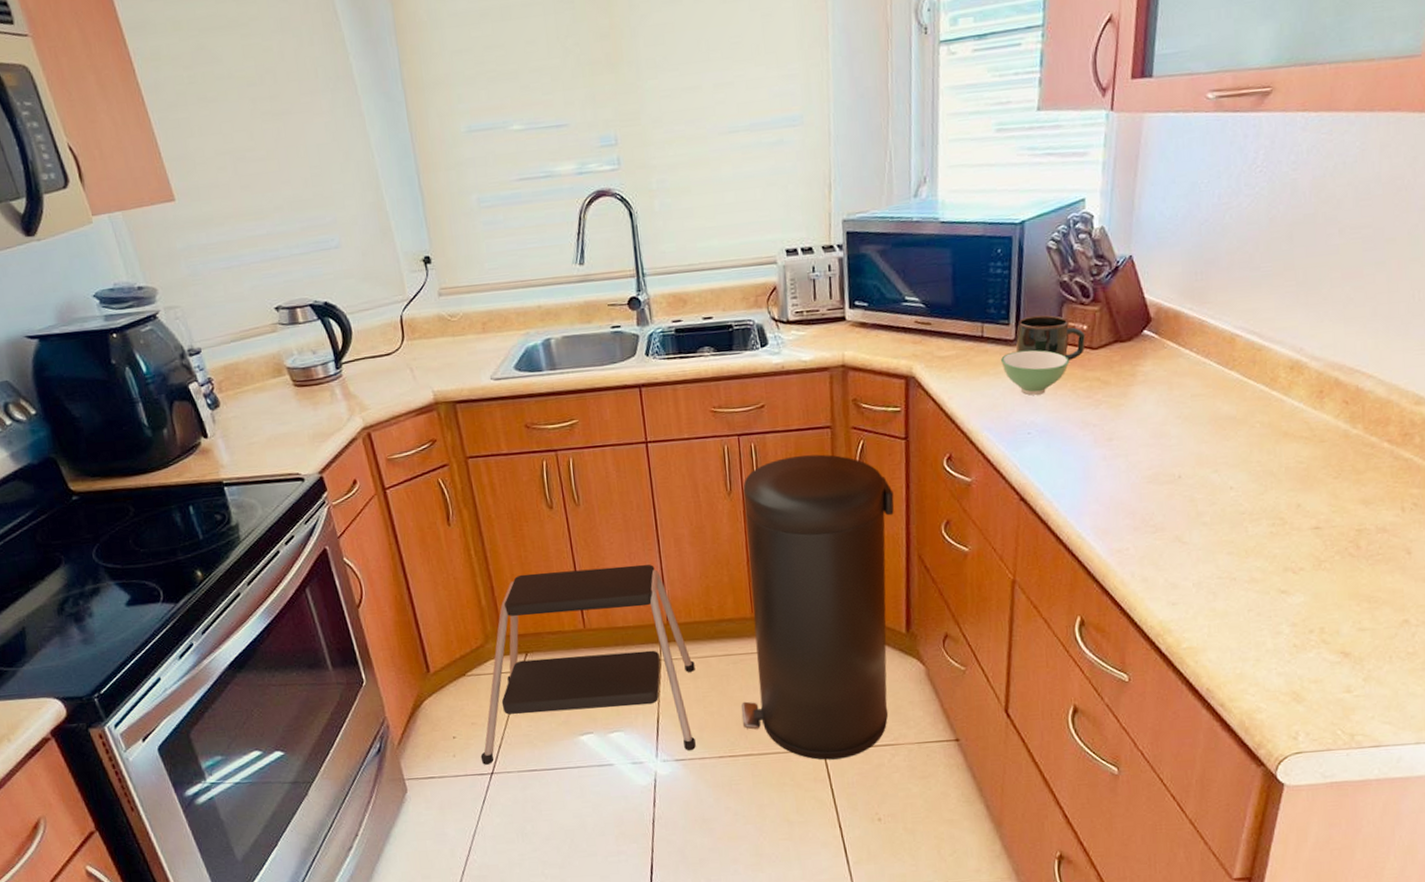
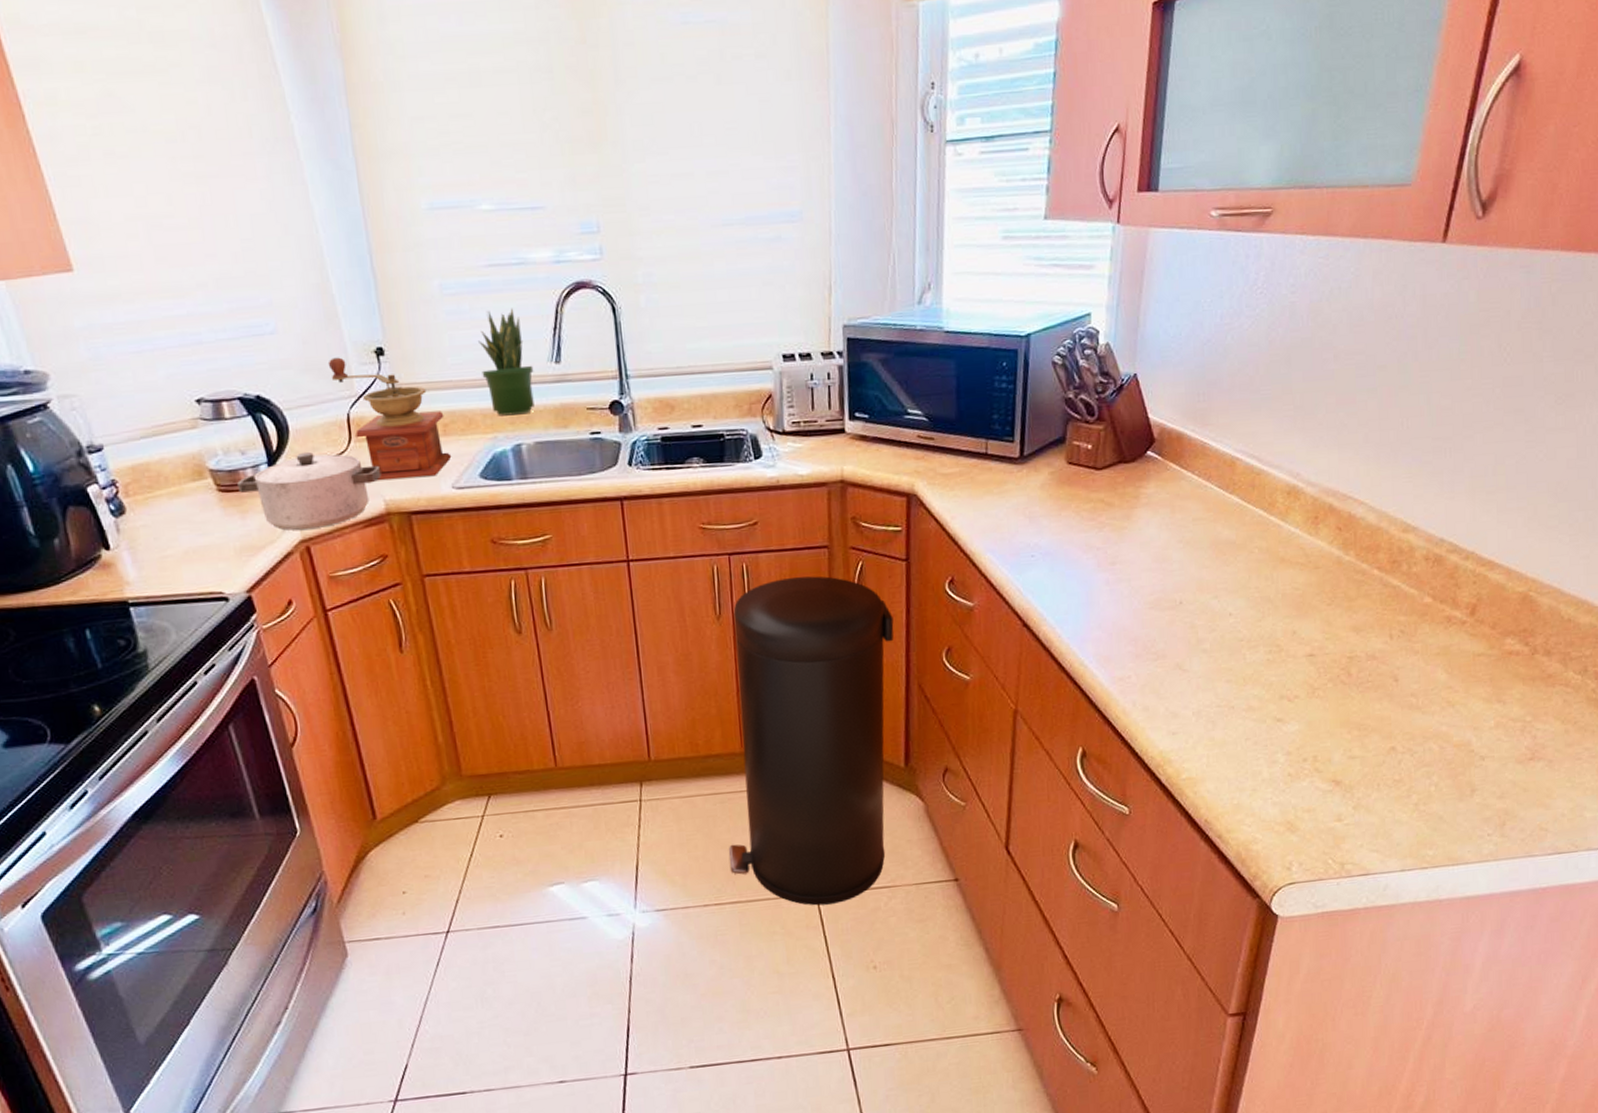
cooking pot: none [310,350,430,419] -> present [237,451,382,531]
coffee grinder: none [383,266,490,373] -> present [327,357,452,480]
step stool: present [480,564,696,765] -> none [434,695,679,923]
planter: none [512,217,562,314] -> present [478,308,535,416]
bowl: present [1001,349,1070,396] -> none [1005,468,1074,517]
mug: present [1015,315,1086,360] -> none [1020,432,1091,481]

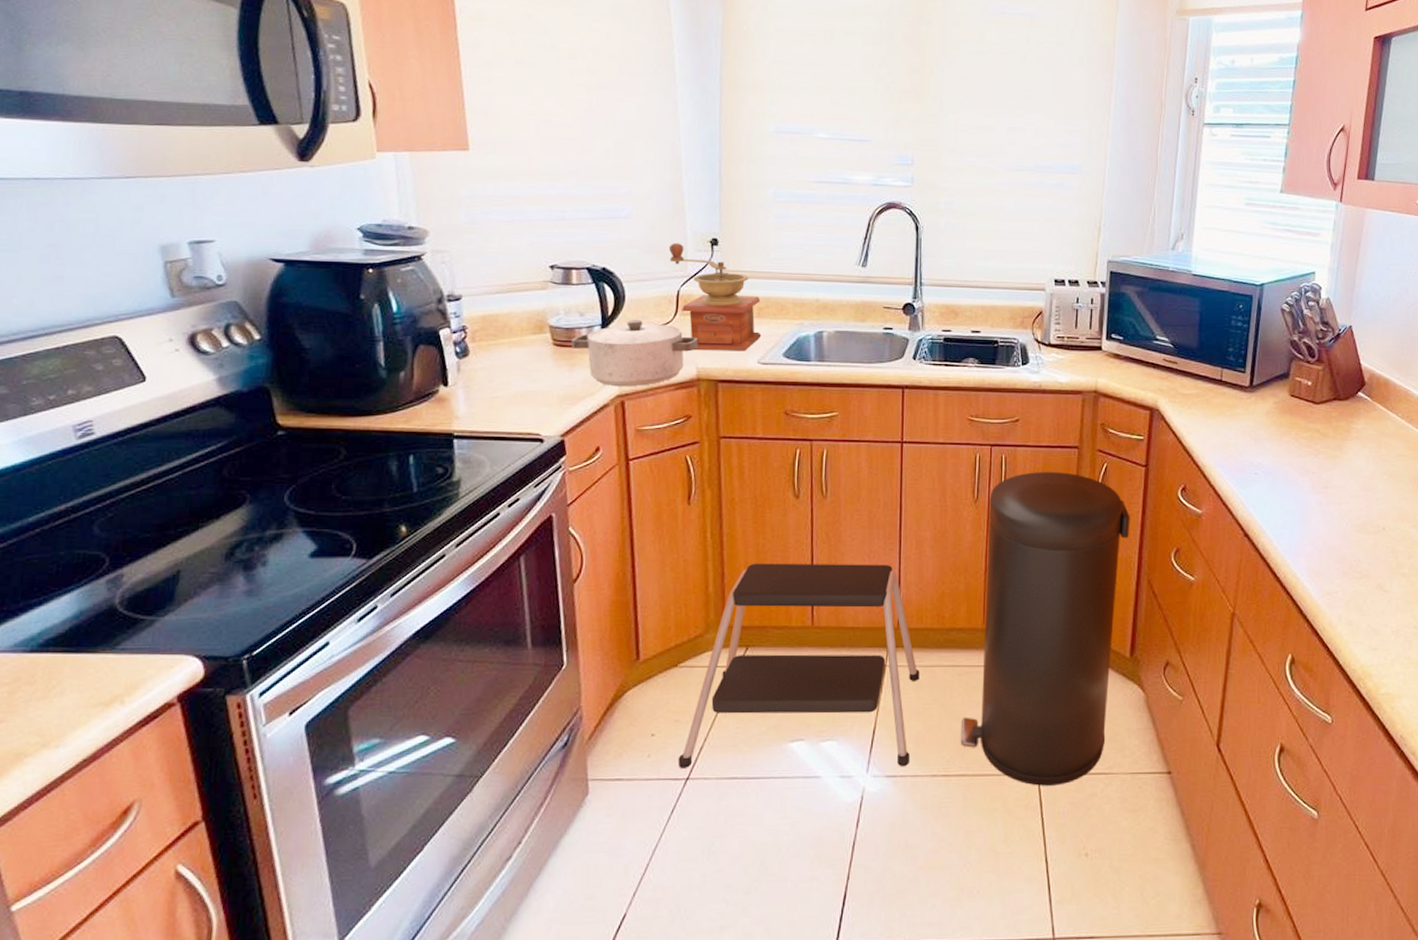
step stool: none [434,695,679,923] -> present [678,563,920,768]
planter: present [478,308,535,416] -> none [798,218,843,307]

